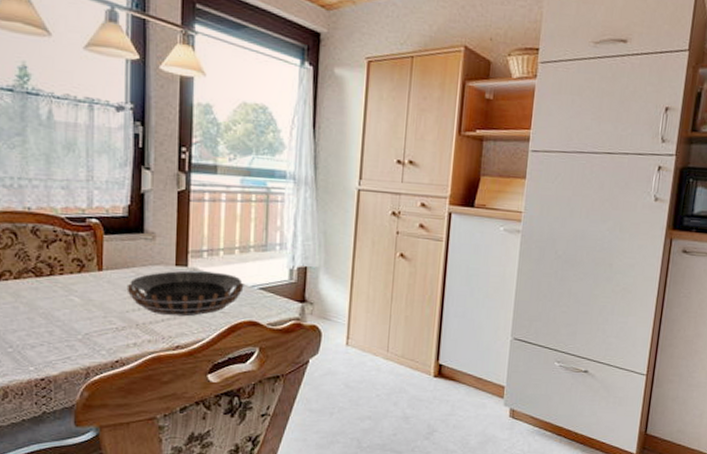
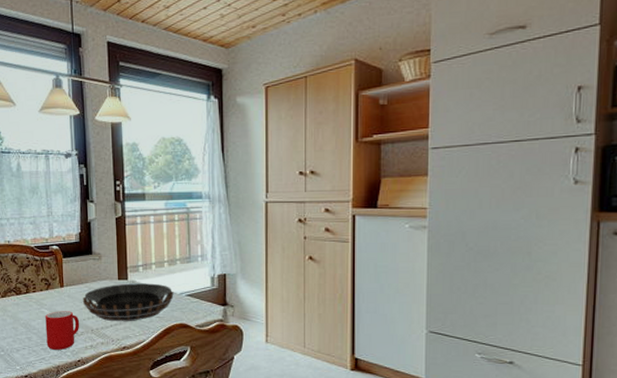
cup: none [74,299,122,349] -> present [45,311,80,351]

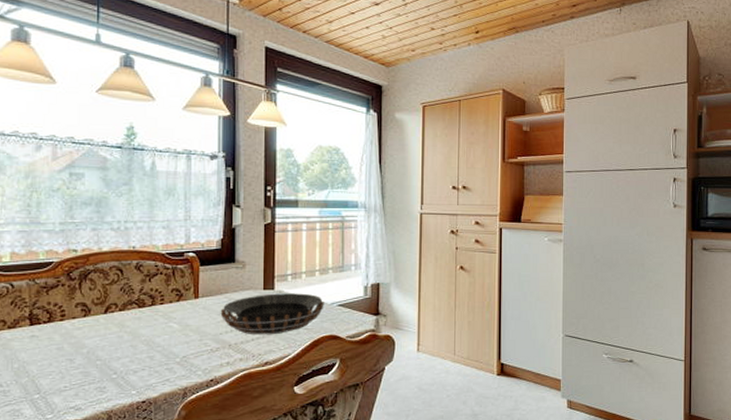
cup: present [45,311,80,351] -> none [173,325,216,370]

